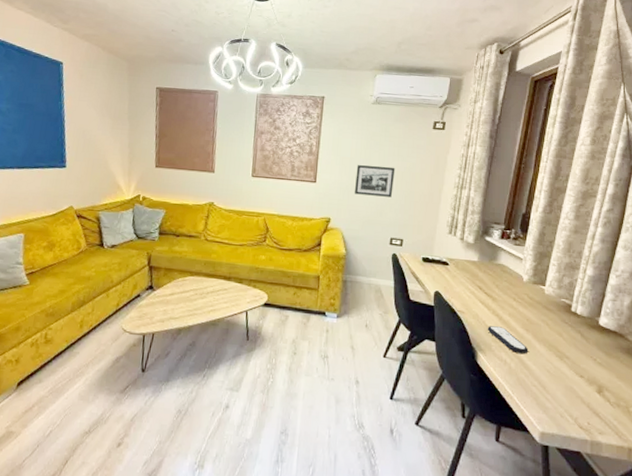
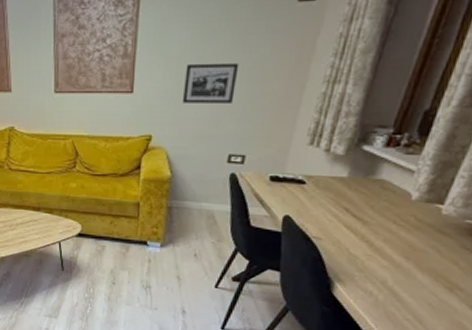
remote control: present [487,326,529,355] -> none [350,253,406,286]

